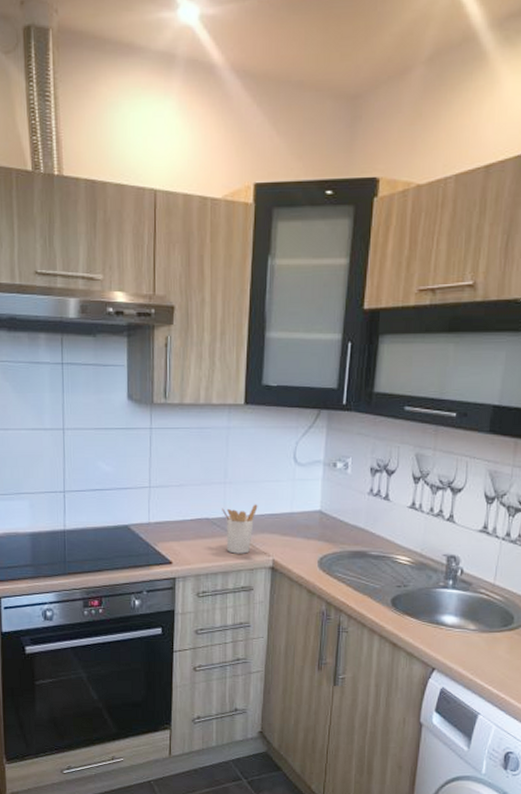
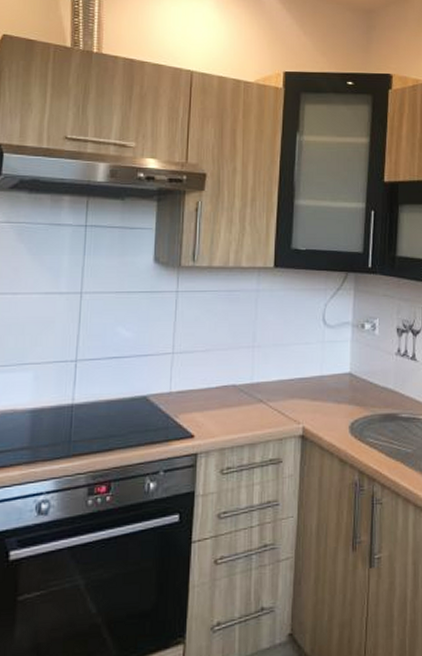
utensil holder: present [222,504,258,554] -> none [250,368,287,423]

